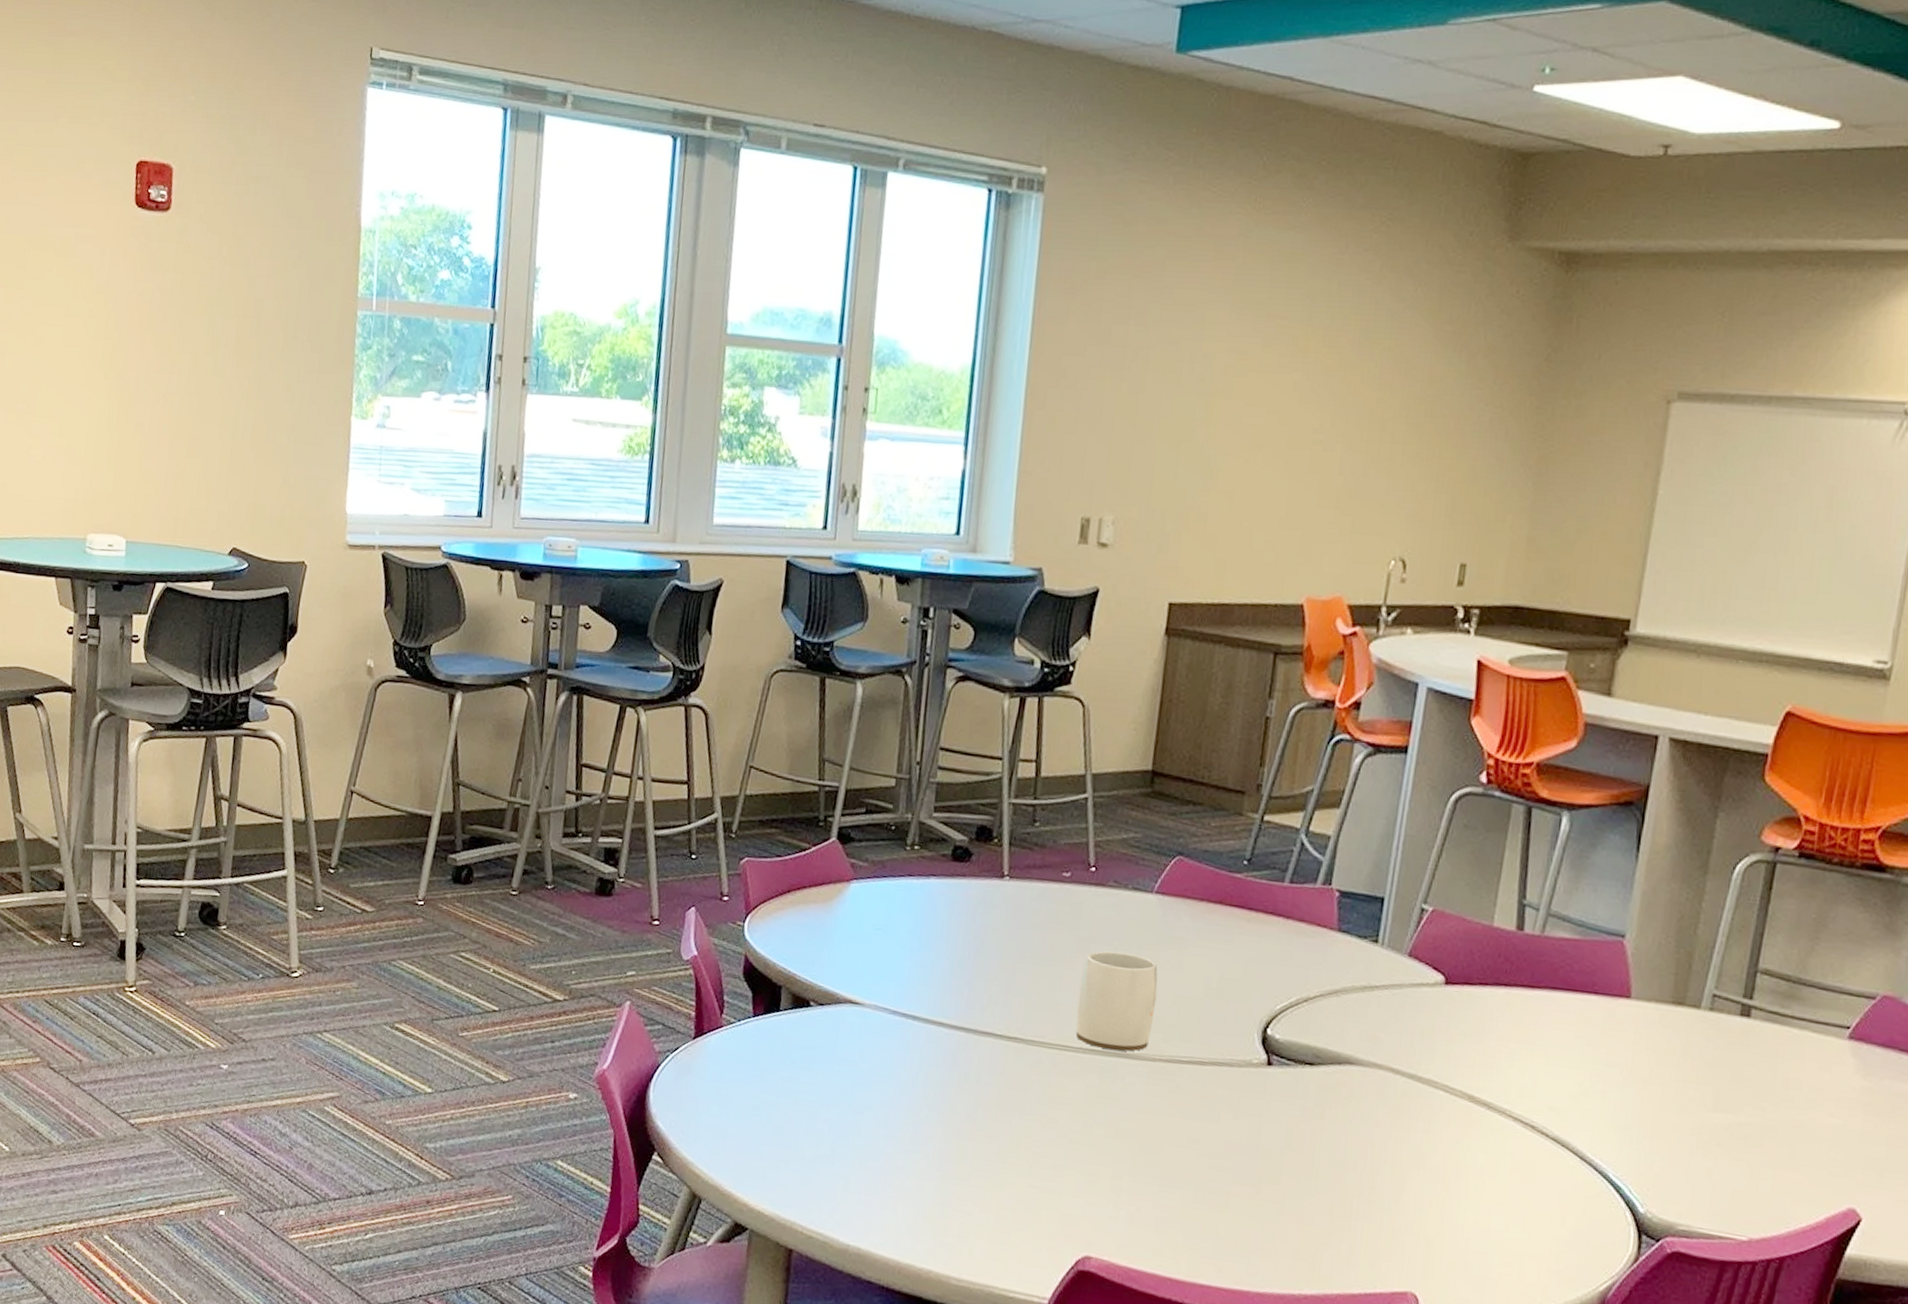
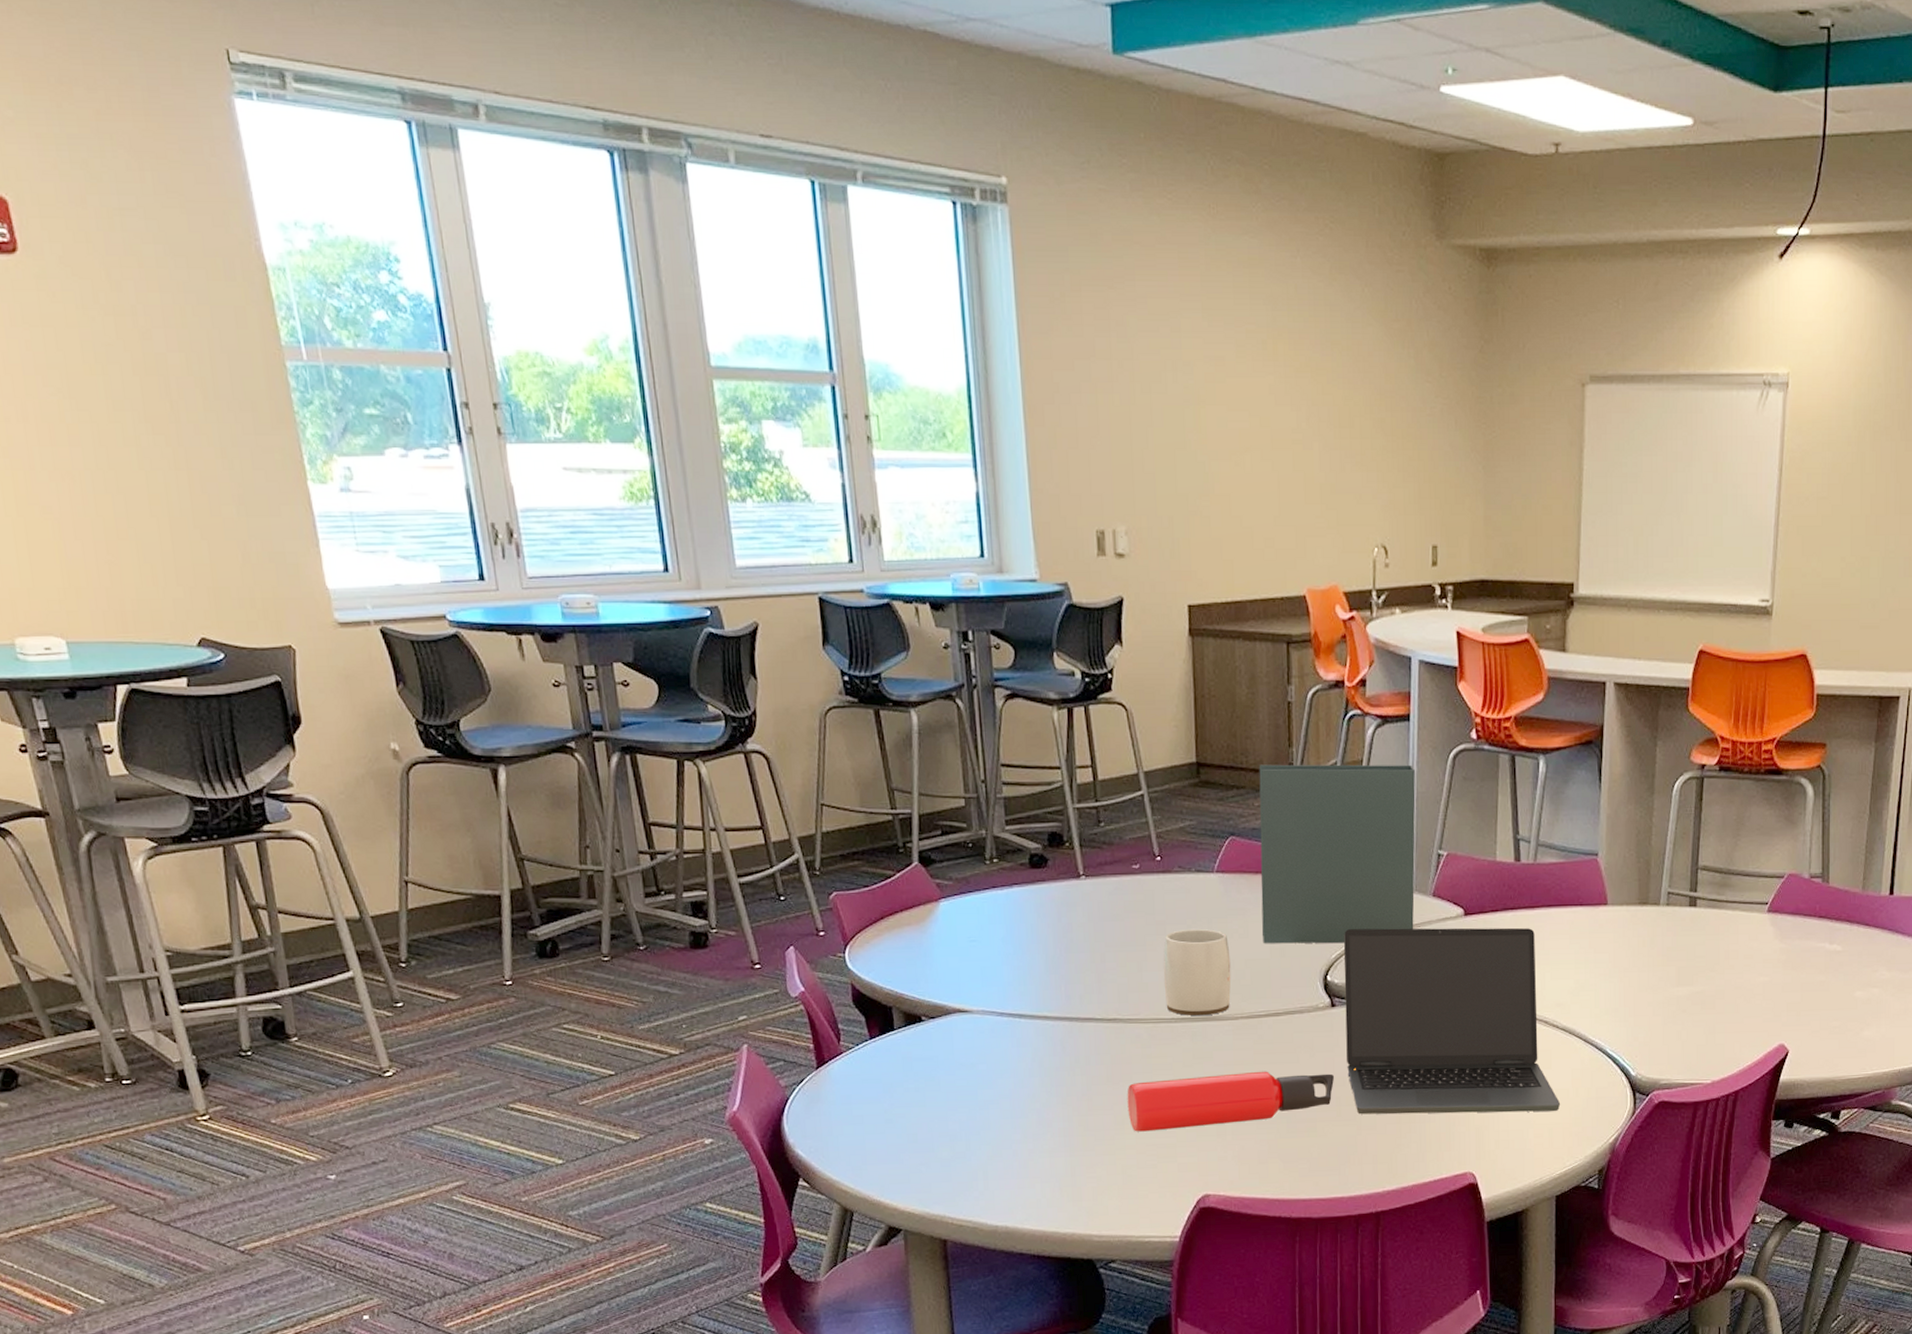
water bottle: none [1013,1113,1259,1183] -> present [1127,1071,1334,1132]
binder: none [1197,781,1406,994] -> present [1259,764,1416,944]
laptop: none [1275,979,1539,1238] -> present [1344,927,1560,1115]

